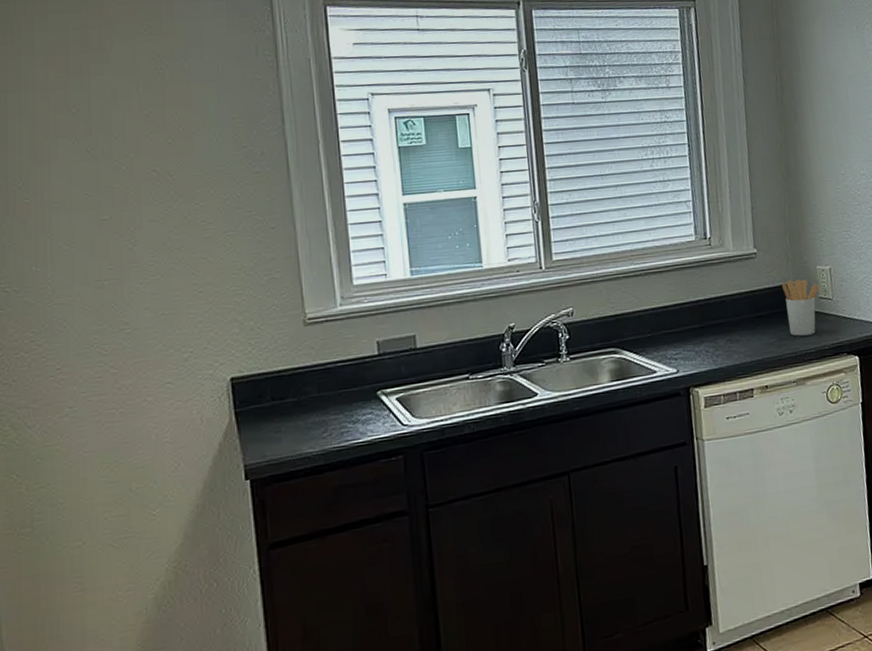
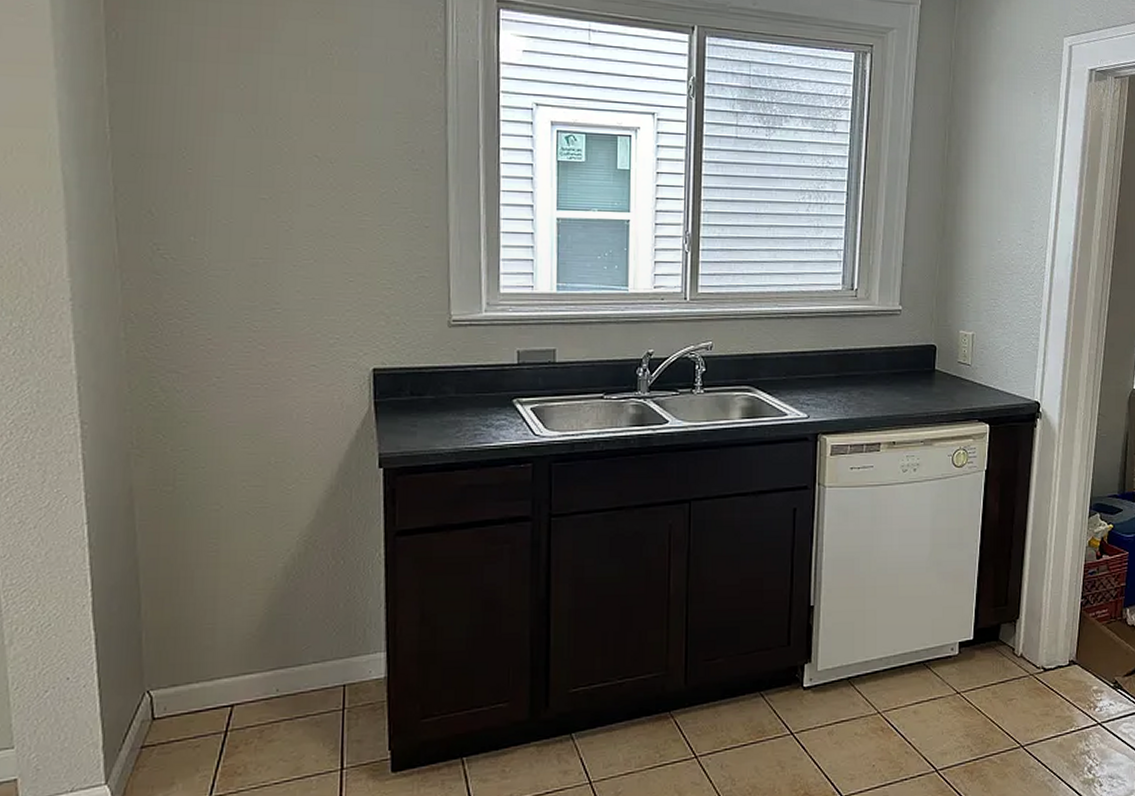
utensil holder: present [782,279,820,337] -> none [923,340,960,398]

